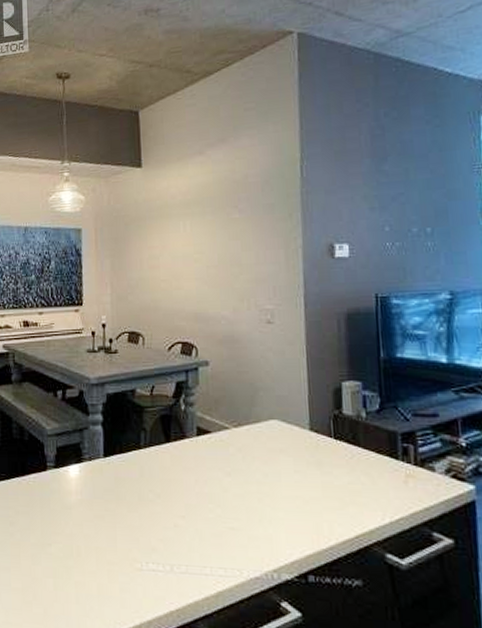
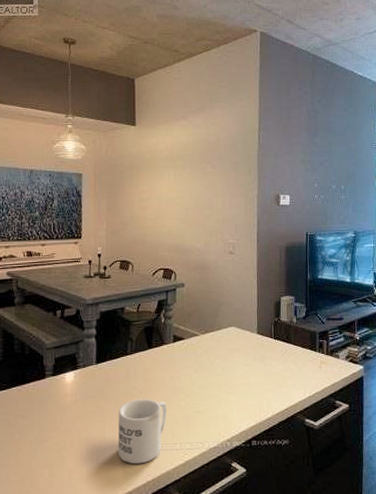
mug: none [131,505,192,588] -> present [117,399,167,464]

